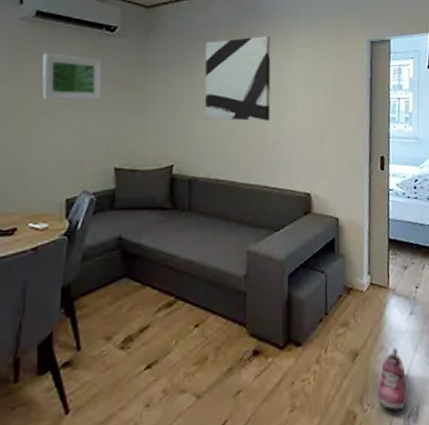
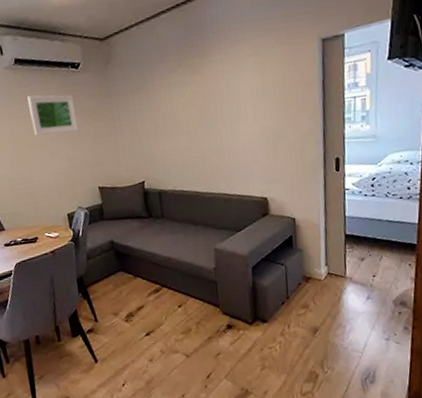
wall art: present [204,36,271,121] -> none [157,50,224,138]
shoe: present [377,347,407,411] -> none [336,325,364,374]

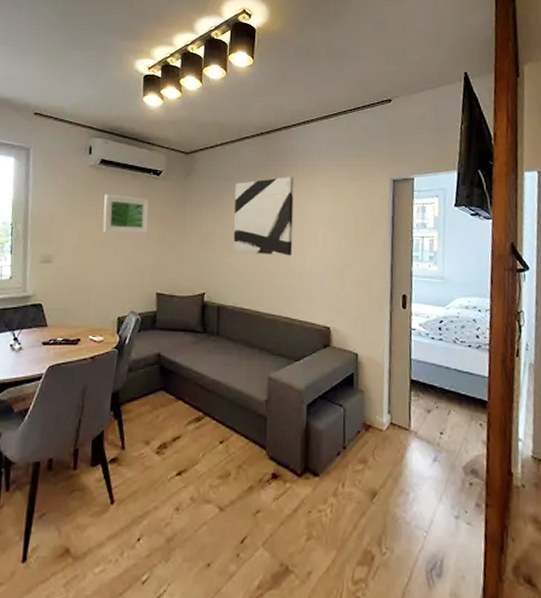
wall art: none [157,50,224,138] -> present [233,177,294,255]

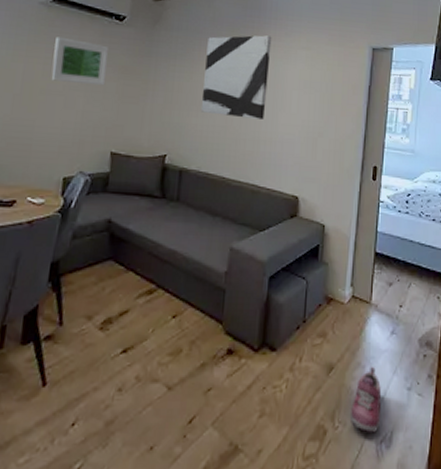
shoe: none [396,493,430,561] -> present [349,366,381,433]

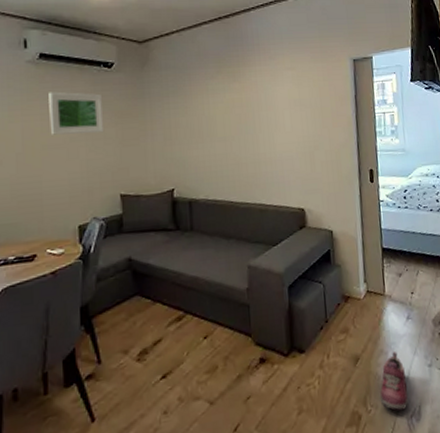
wall art: present [200,35,272,119] -> none [196,62,261,144]

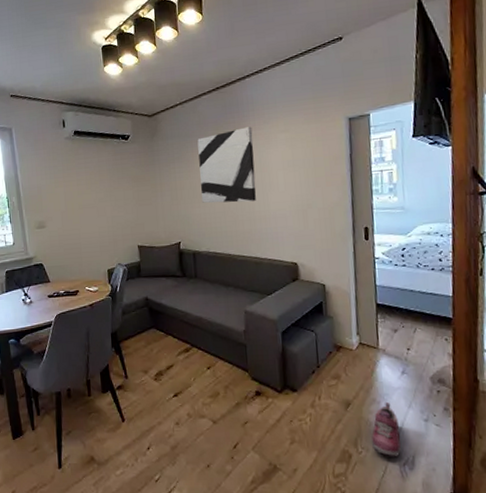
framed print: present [49,91,105,135] -> none [82,161,124,197]
wall art: none [196,62,261,144] -> present [197,126,256,203]

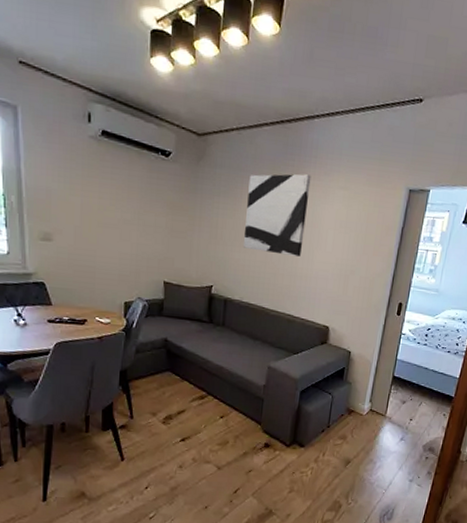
shoe: present [371,401,402,457] -> none [360,462,388,509]

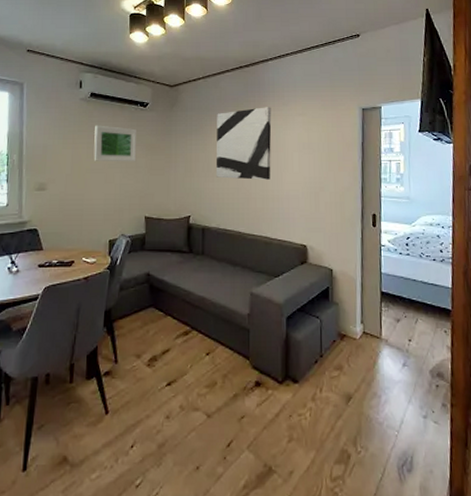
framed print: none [106,171,157,221] -> present [93,125,137,162]

